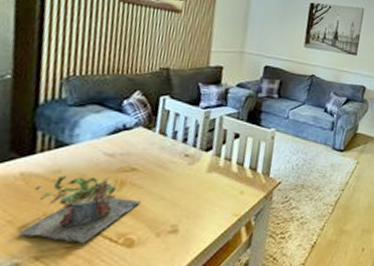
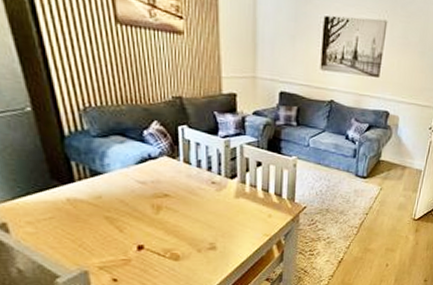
plant: present [19,175,140,243] -> none [80,201,178,256]

